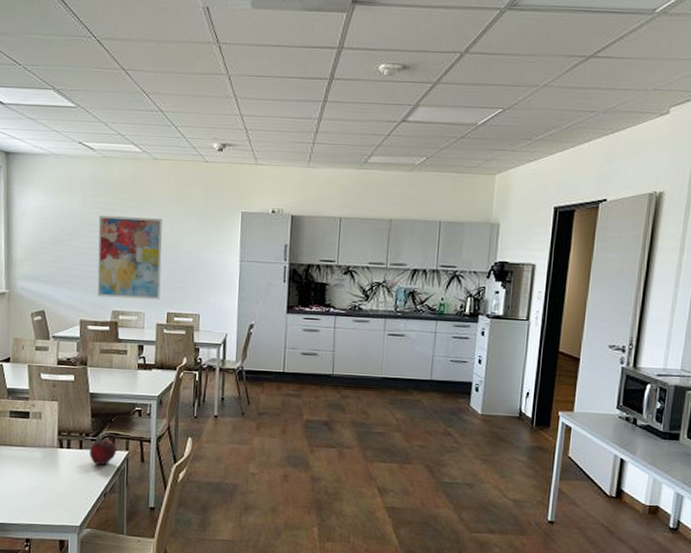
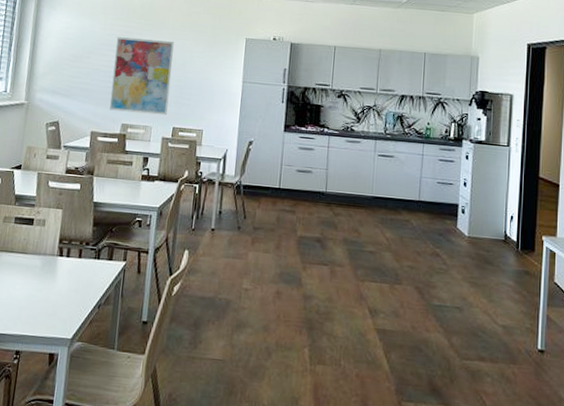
fruit: present [90,439,117,465] -> none [88,249,115,275]

